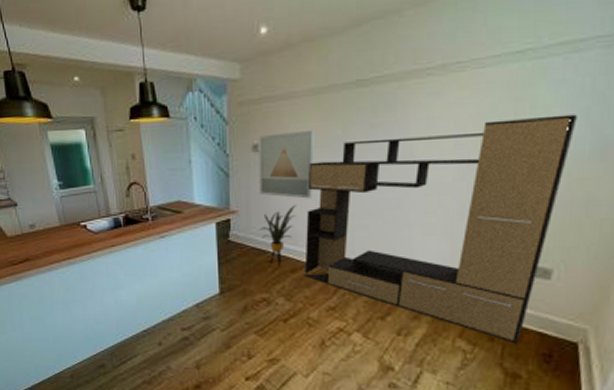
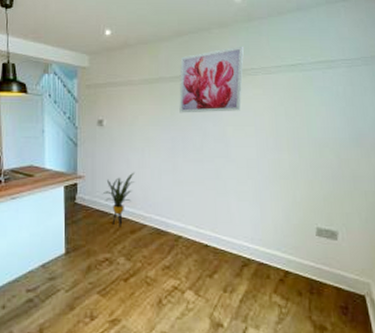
wall art: present [258,129,315,199] -> none [103,111,149,168]
media console: present [301,114,577,344] -> none [140,111,338,298]
wall art: none [354,30,448,130] -> present [179,46,244,113]

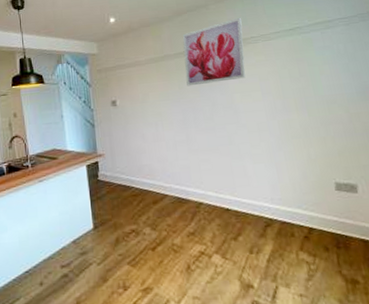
house plant: present [103,172,135,227] -> none [123,145,152,199]

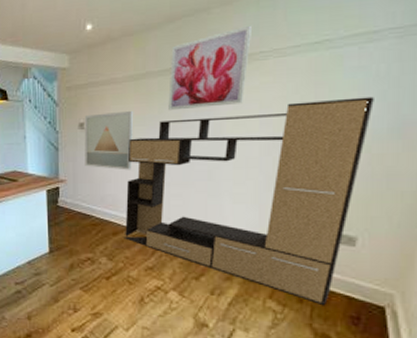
wall art: none [115,87,163,141] -> present [84,110,134,170]
media console: none [157,68,349,252] -> present [122,96,374,306]

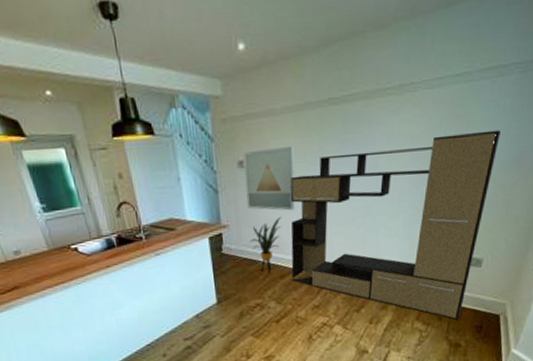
house plant: none [85,175,117,229] -> present [250,216,282,274]
wall art: present [168,25,251,111] -> none [327,53,403,146]

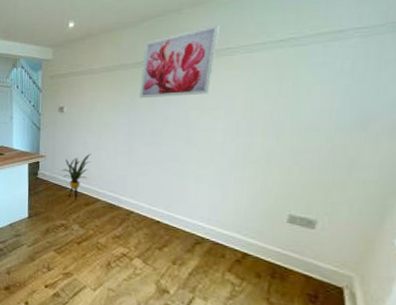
wall art: present [243,145,295,211] -> none [63,97,108,150]
media console: present [289,130,501,321] -> none [93,91,338,283]
wall art: none [327,53,403,146] -> present [139,24,219,99]

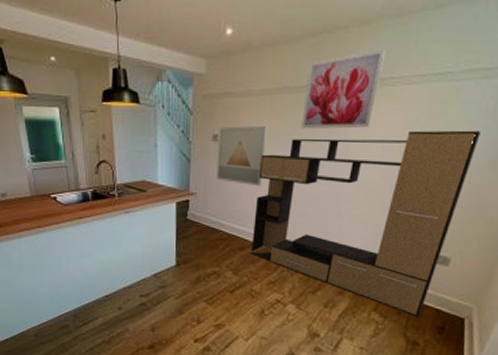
house plant: present [62,153,91,200] -> none [215,190,248,244]
wall art: none [63,97,108,150] -> present [216,125,268,187]
media console: none [93,91,338,283] -> present [248,130,481,318]

